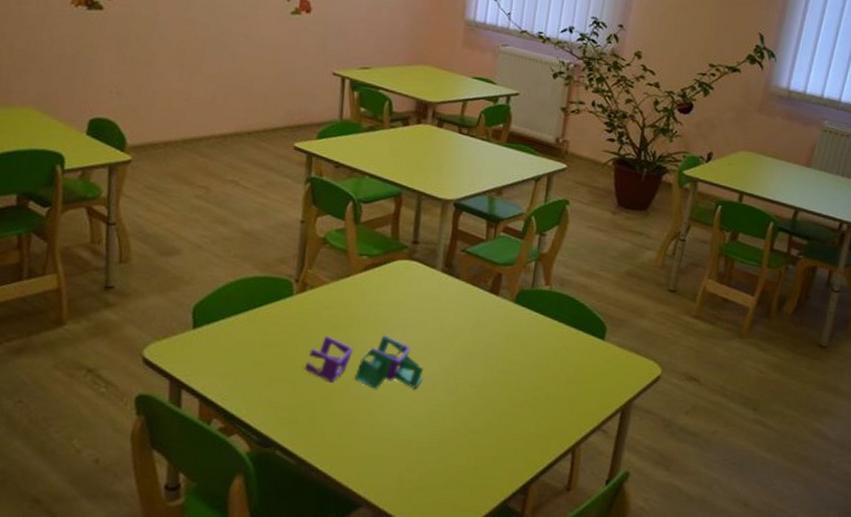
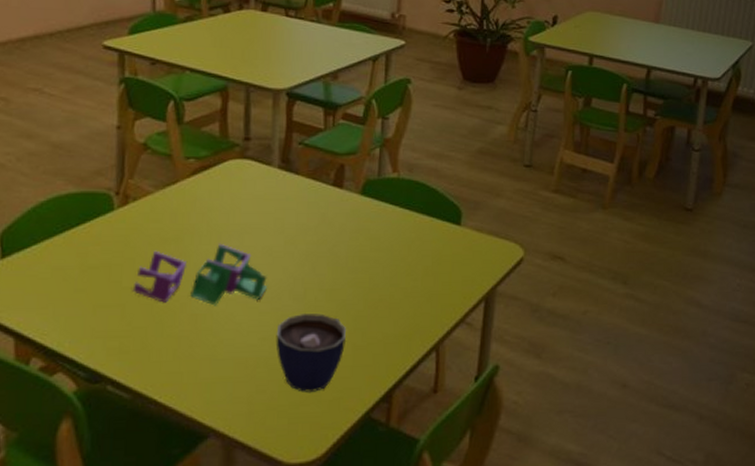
cup: none [427,405,491,478] -> present [275,312,346,393]

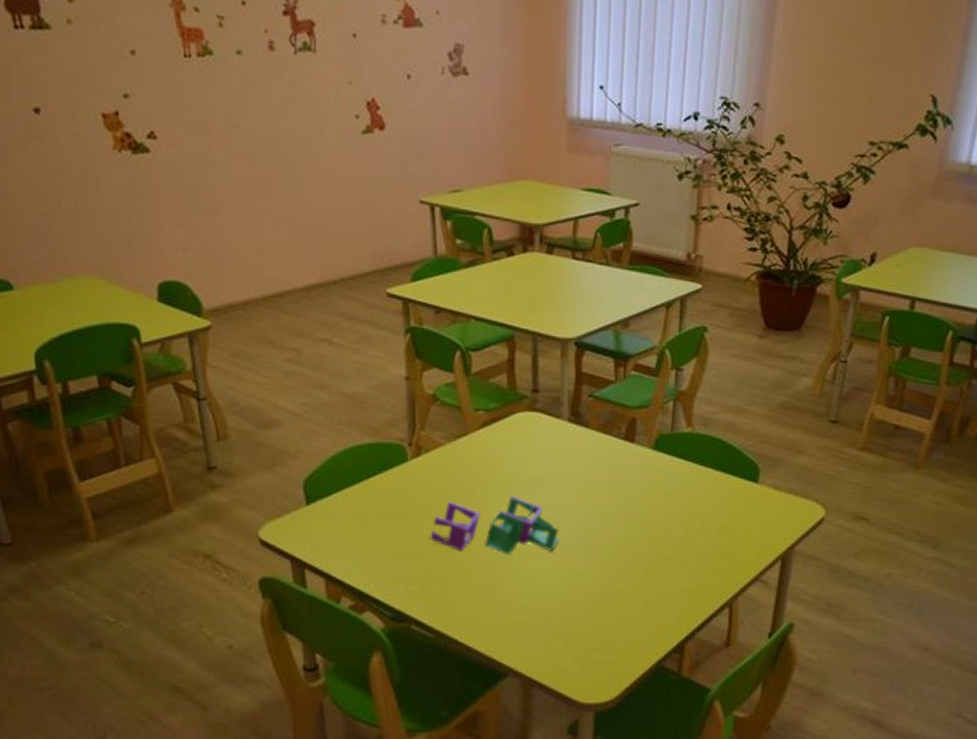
cup: present [275,312,346,393] -> none [569,565,638,641]

